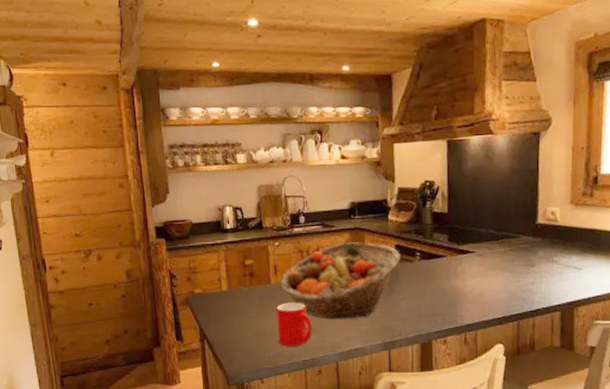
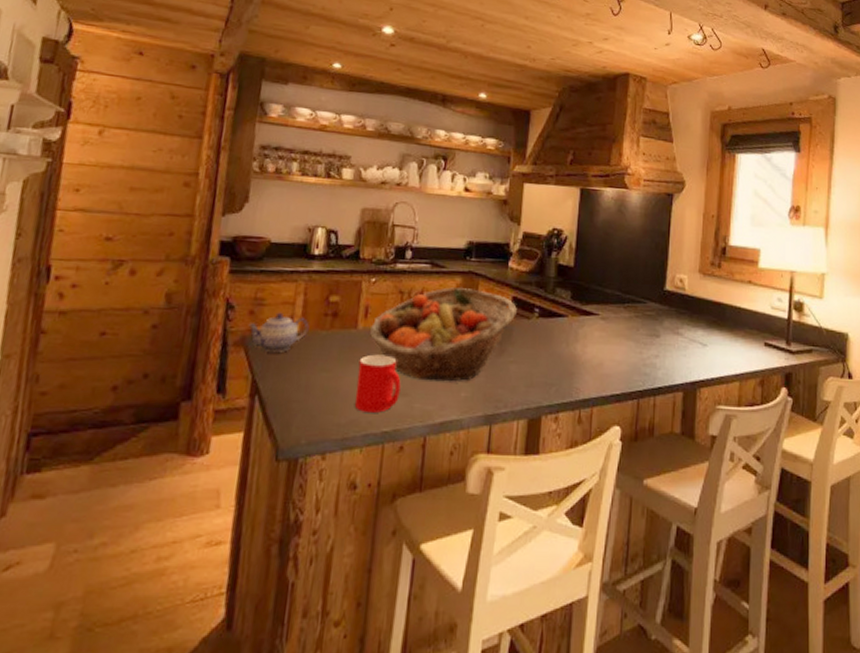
teapot: none [188,276,234,307] -> present [248,312,310,352]

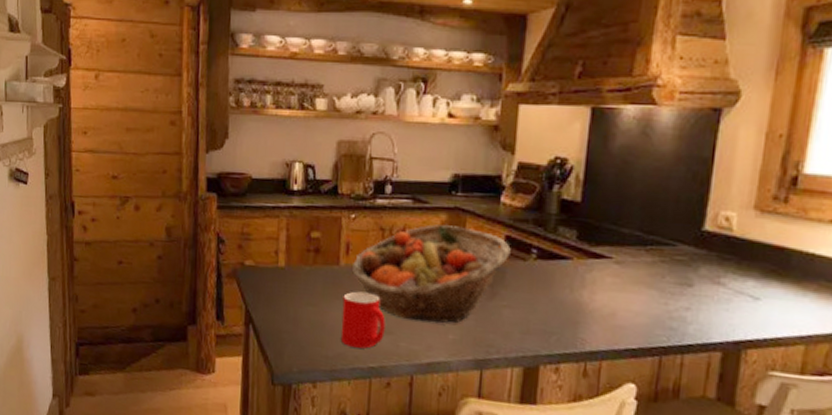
teapot: present [248,312,310,352] -> none [238,247,294,285]

